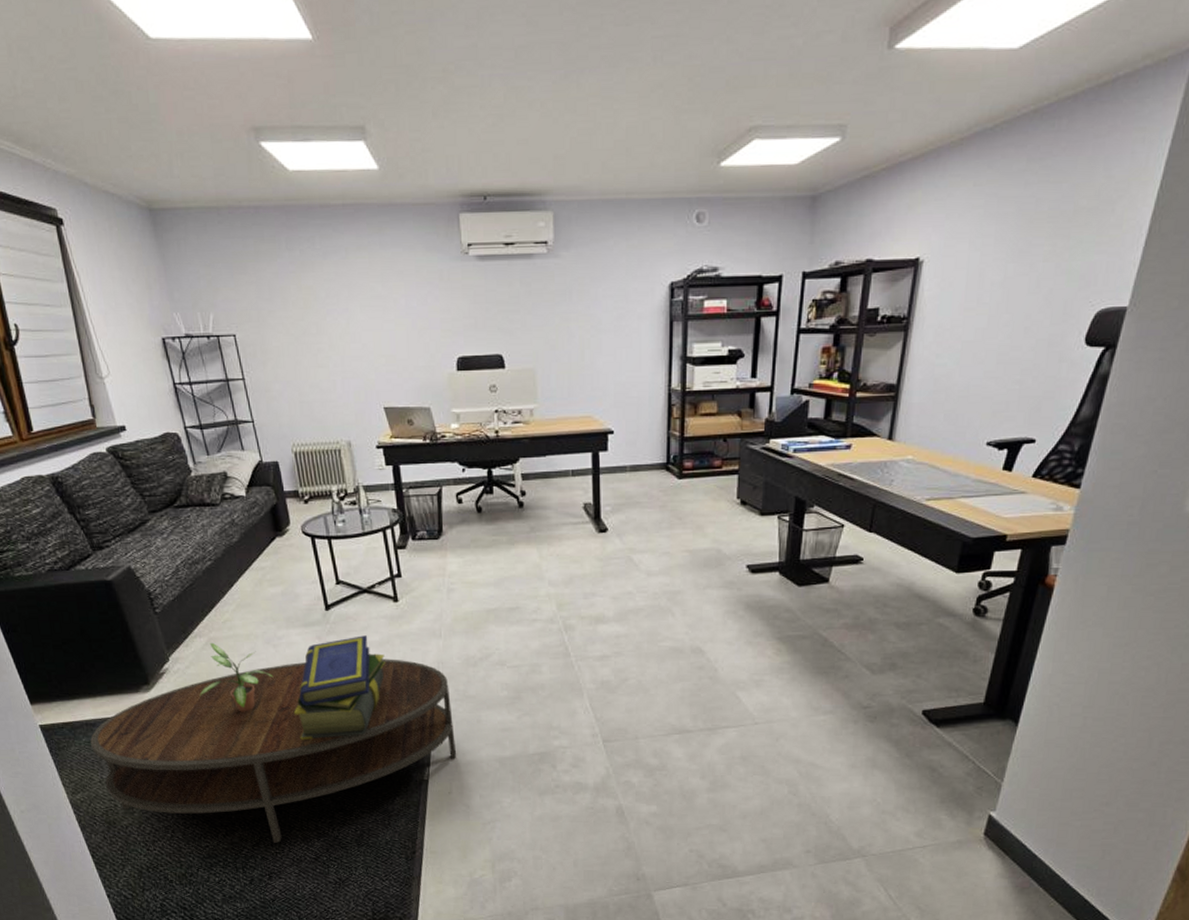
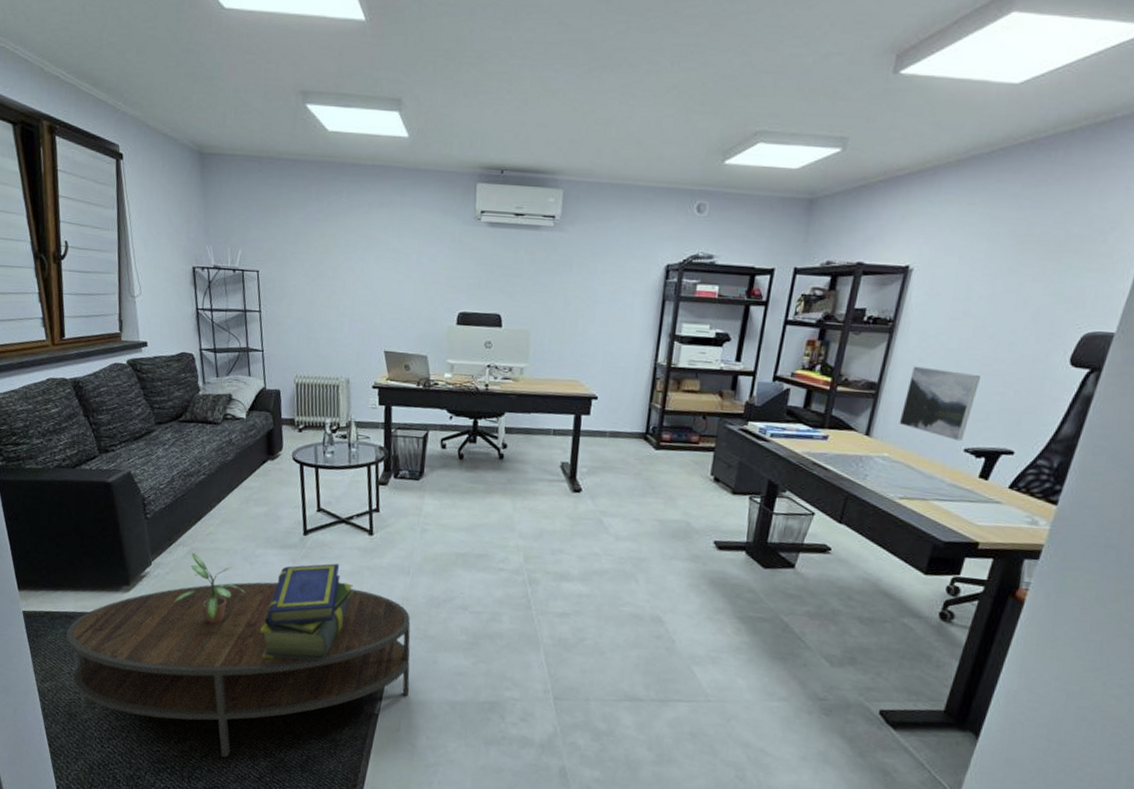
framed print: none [920,362,998,436] -> present [899,366,980,442]

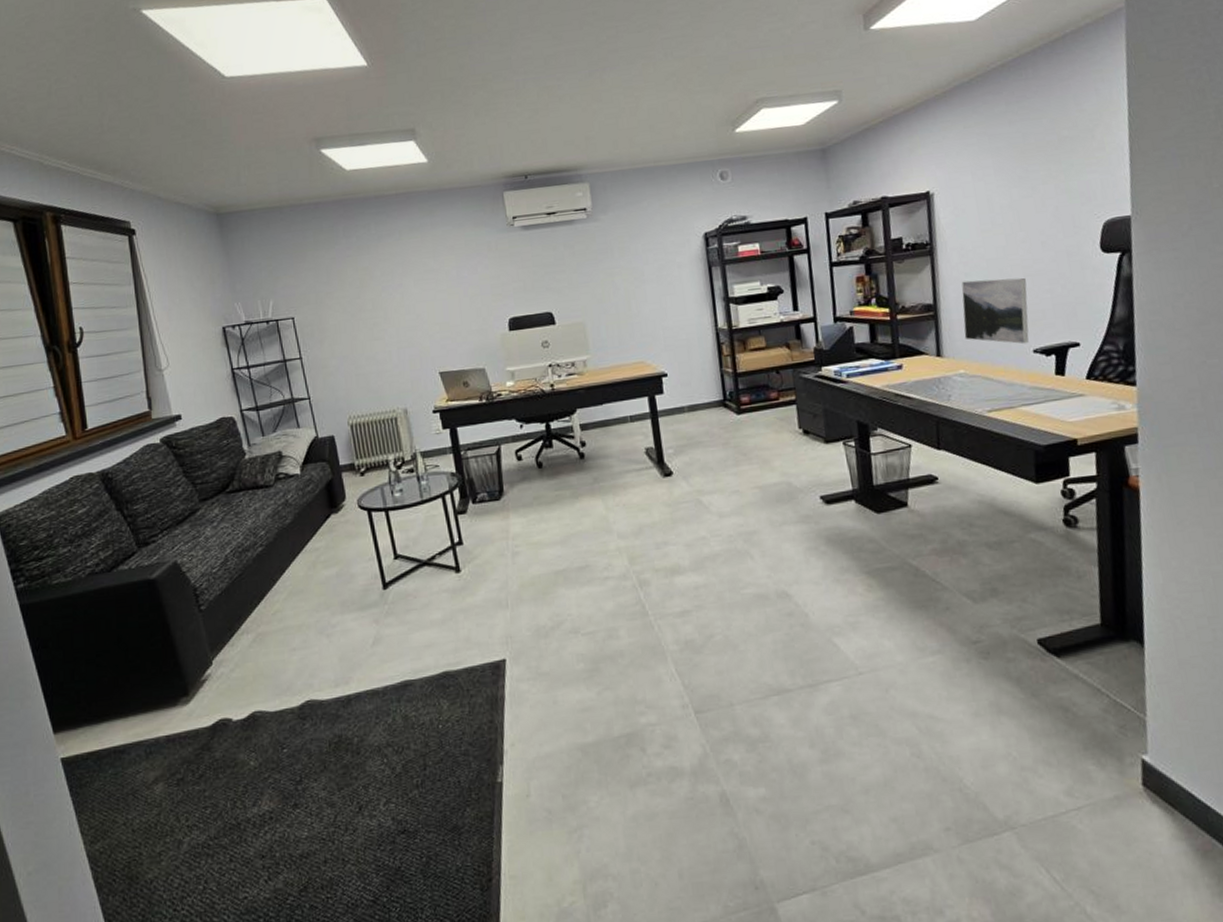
coffee table: present [66,582,411,757] -> none [116,637,534,884]
potted plant: present [174,552,246,624] -> none [244,638,327,719]
stack of books: present [260,563,353,661] -> none [349,613,449,746]

